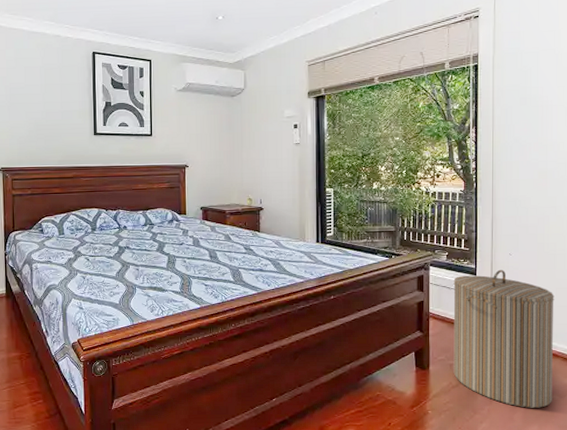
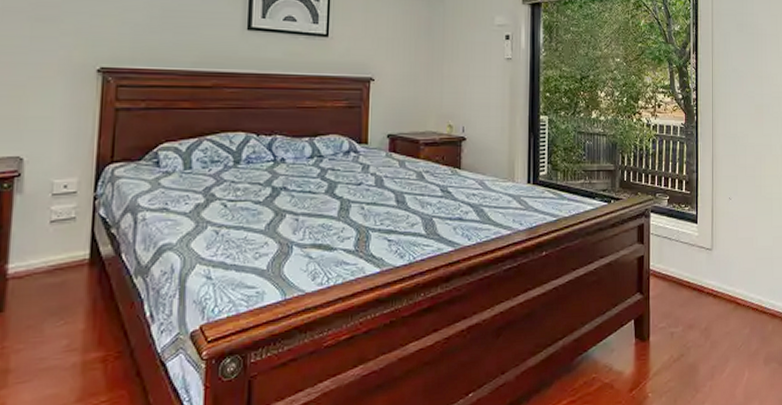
laundry hamper: present [453,269,554,408] -> none [674,216,772,381]

